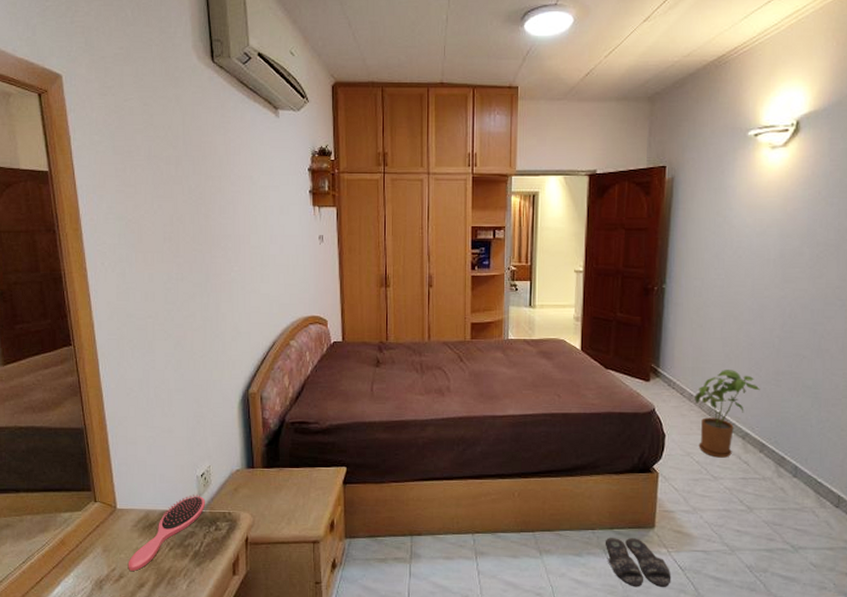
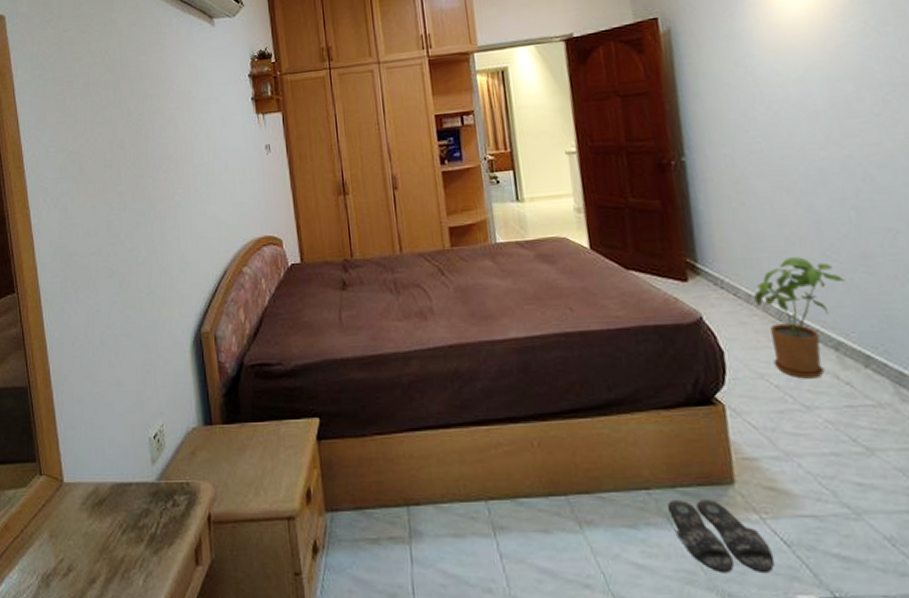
hairbrush: present [128,494,206,571] -> none [76,460,161,562]

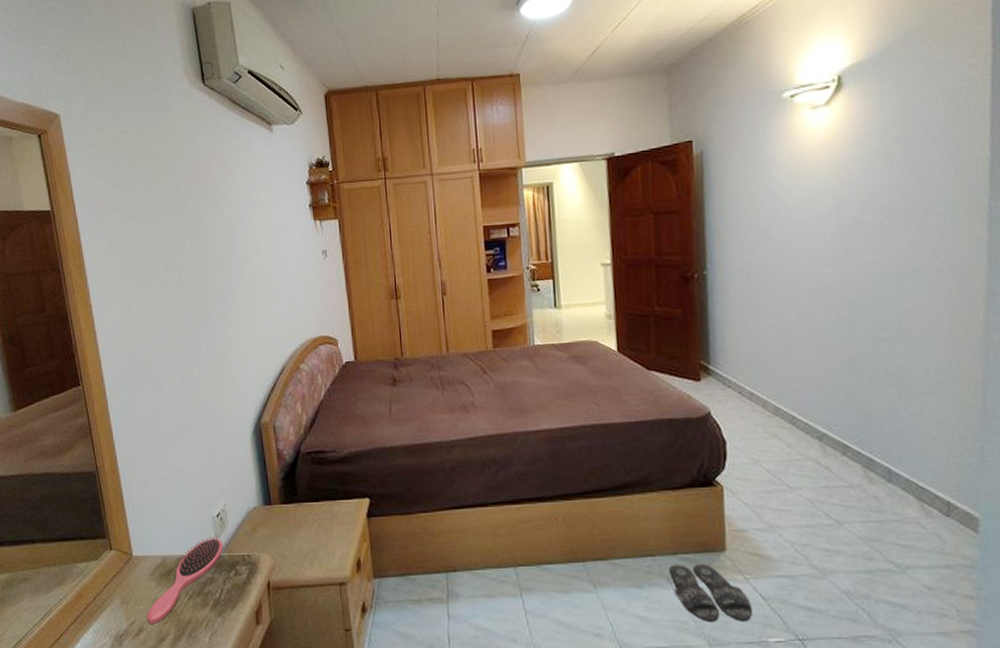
hairbrush: none [76,460,161,562] -> present [147,536,224,624]
house plant: present [754,257,845,379] -> none [756,361,833,464]

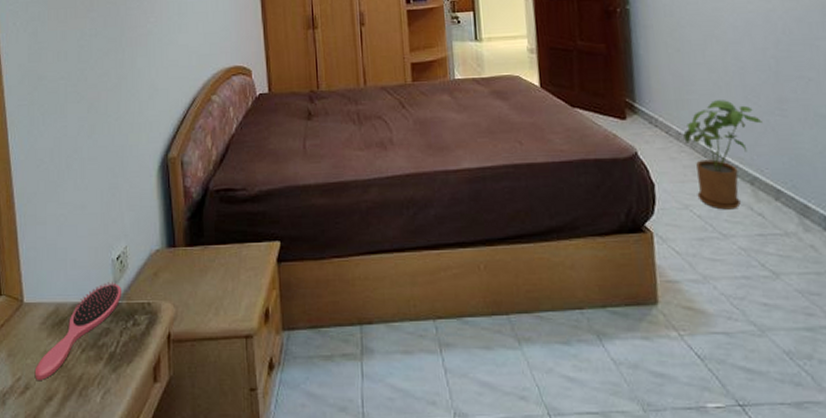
slippers: present [669,564,753,621] -> none [599,319,689,383]
house plant: none [756,361,833,464] -> present [683,100,762,210]

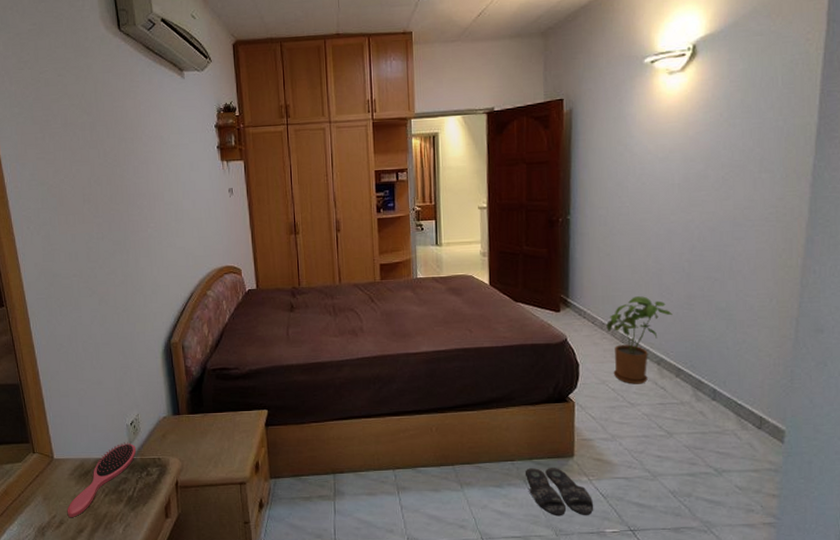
slippers: none [599,319,689,383] -> present [526,468,594,515]

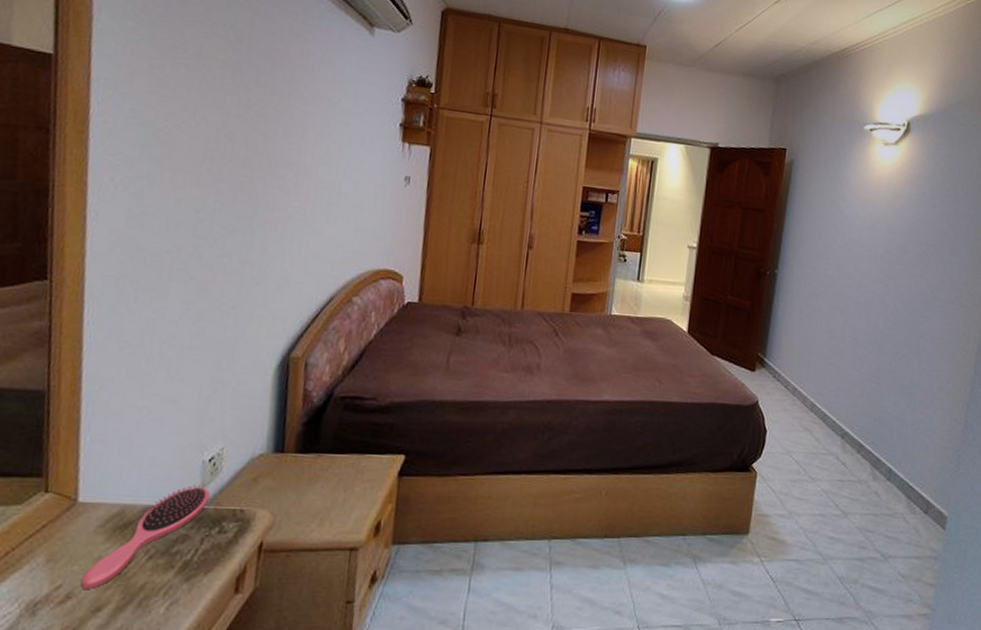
slippers: present [526,468,594,515] -> none [696,545,762,601]
house plant: present [606,296,673,384] -> none [798,364,861,458]

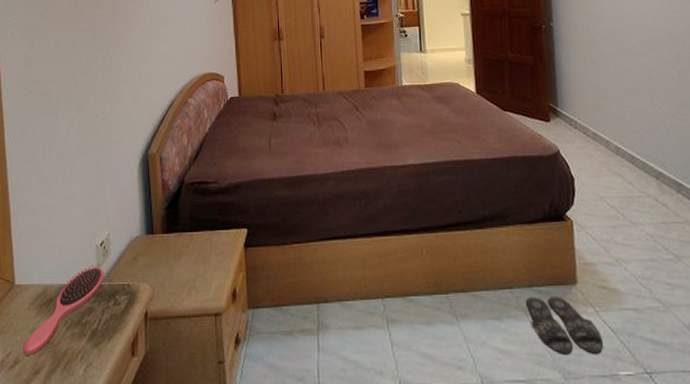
slippers: none [696,545,762,601] -> present [526,297,604,354]

